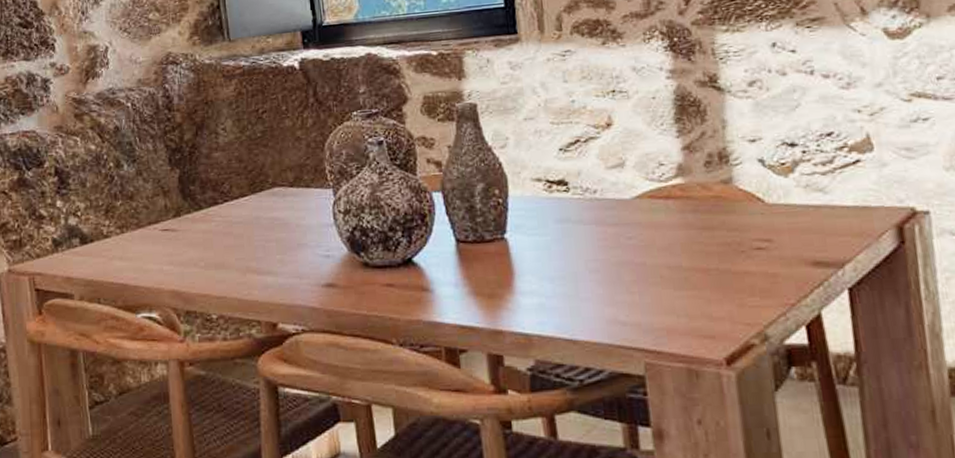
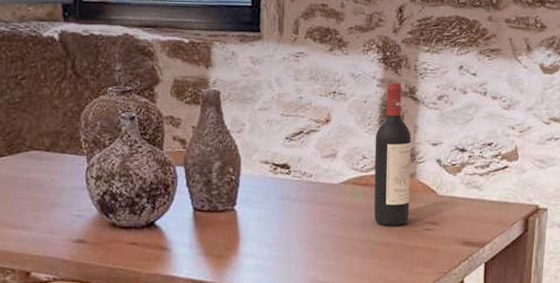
wine bottle: none [671,71,731,247] -> present [374,82,412,226]

